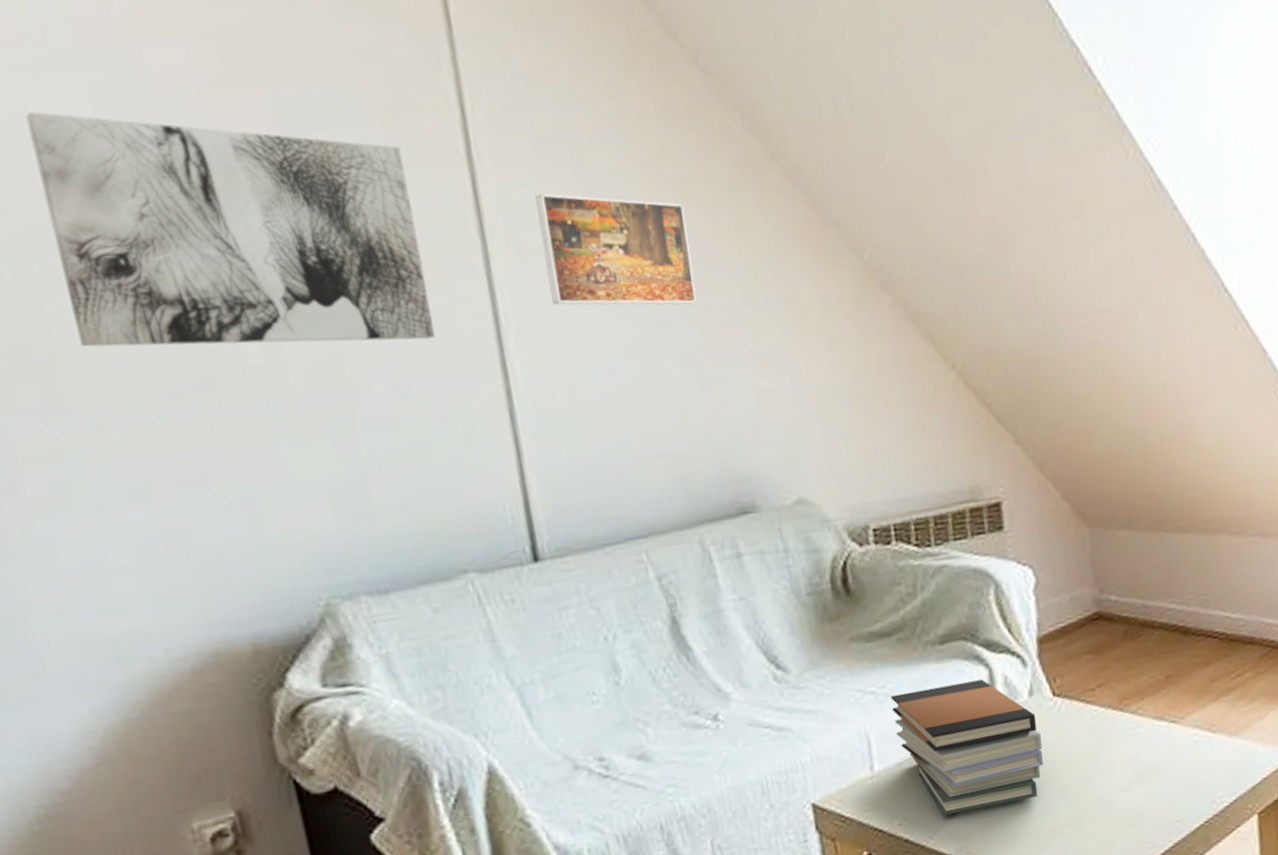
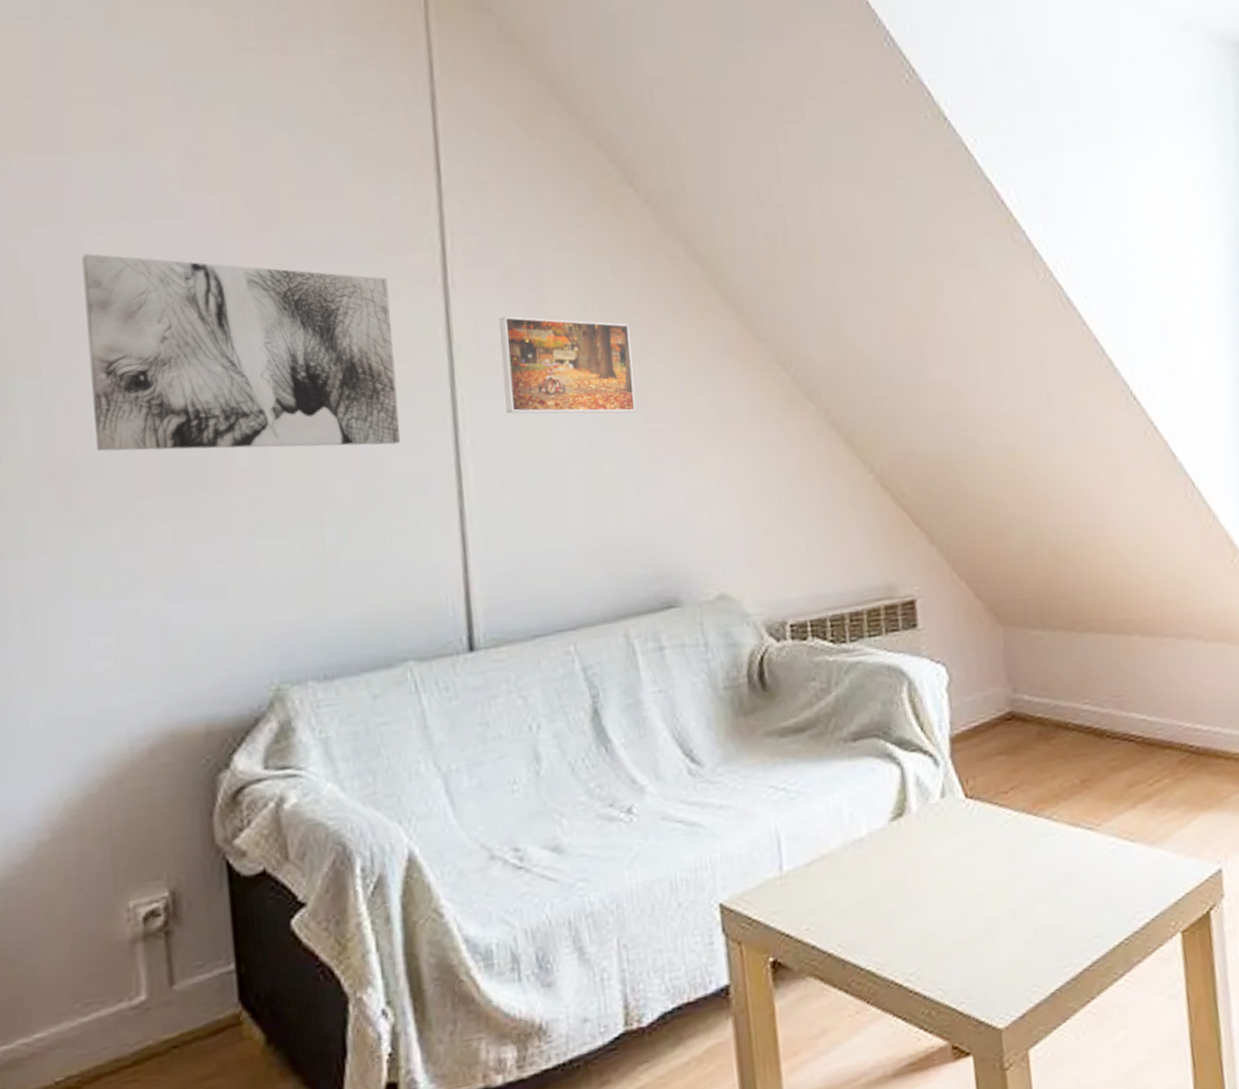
book stack: present [891,679,1043,815] -> none [802,778,955,921]

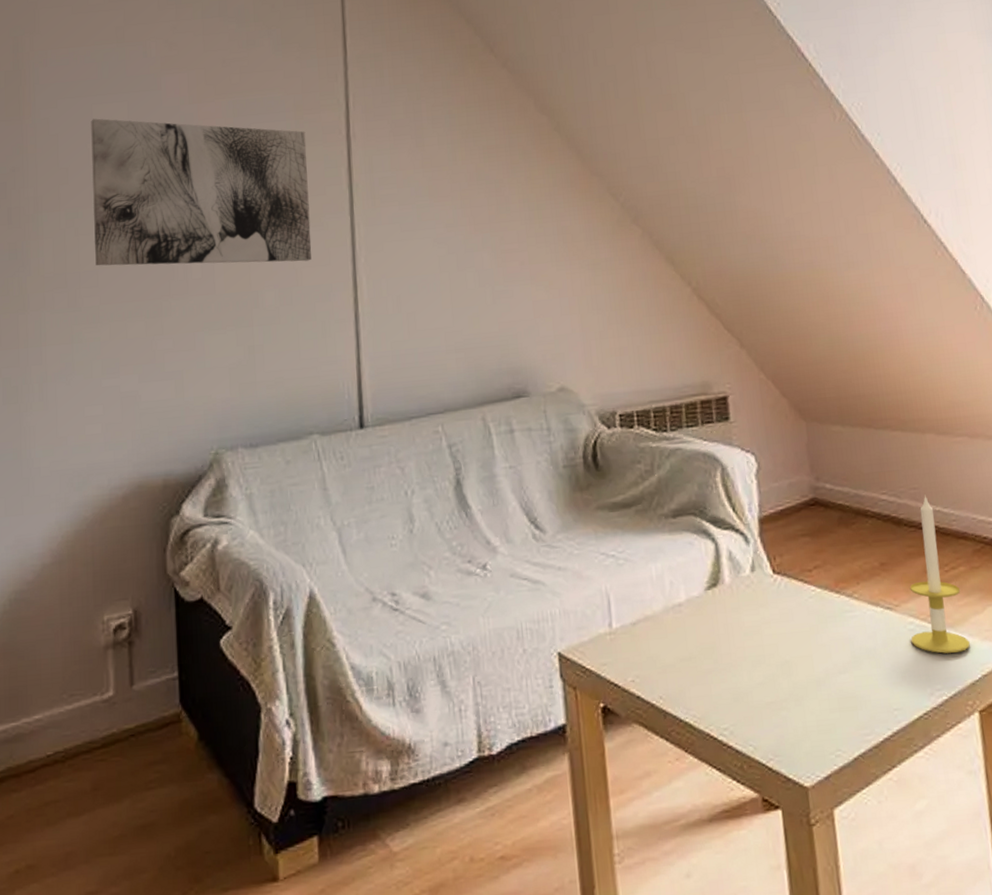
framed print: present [499,316,636,414] -> none [388,159,494,237]
candle: none [1112,702,1174,873] -> present [909,494,970,654]

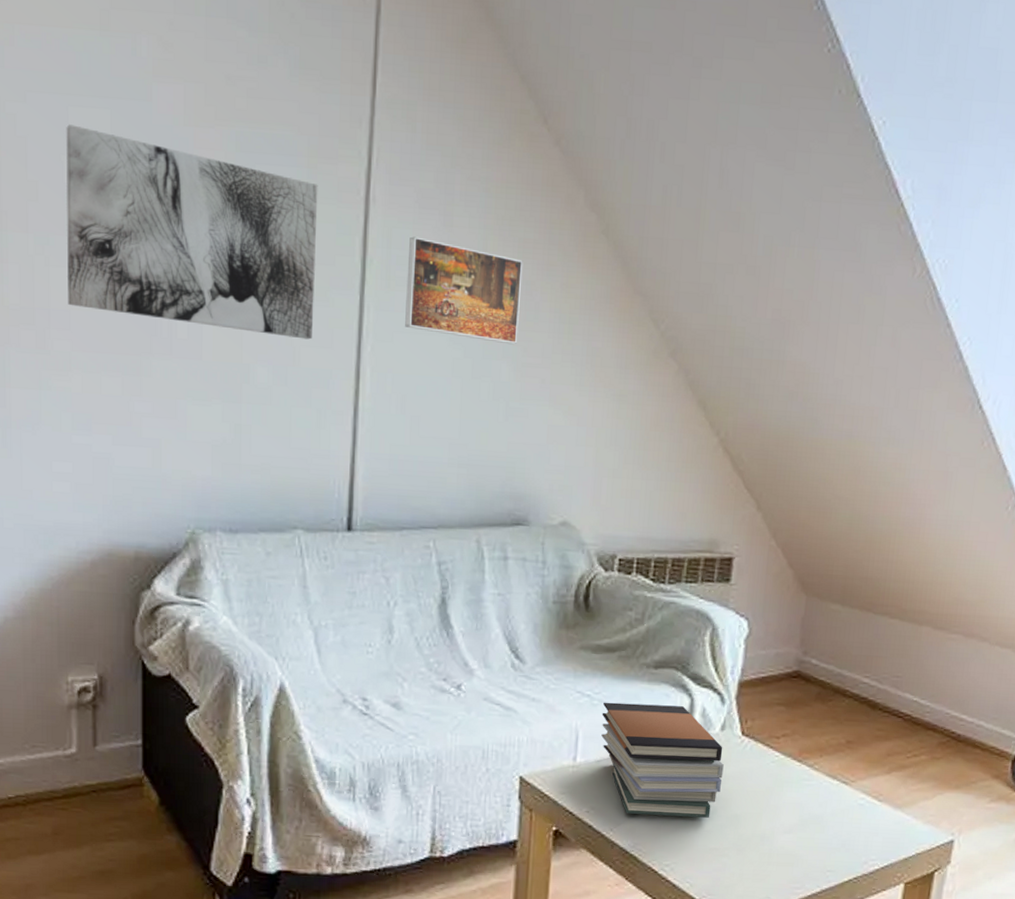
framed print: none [388,159,494,237] -> present [405,236,523,345]
book stack: none [629,552,764,677] -> present [601,702,724,818]
candle: present [909,494,970,654] -> none [858,684,917,831]

